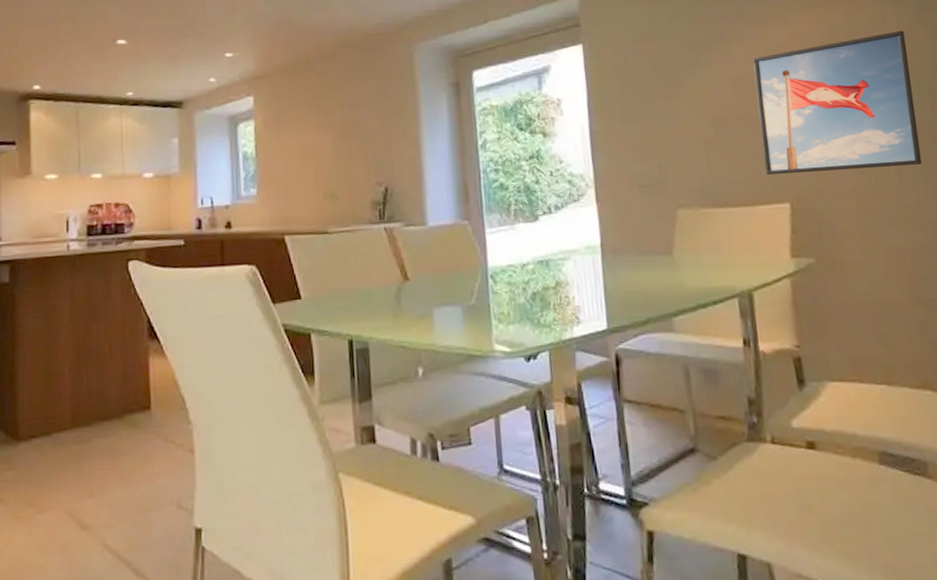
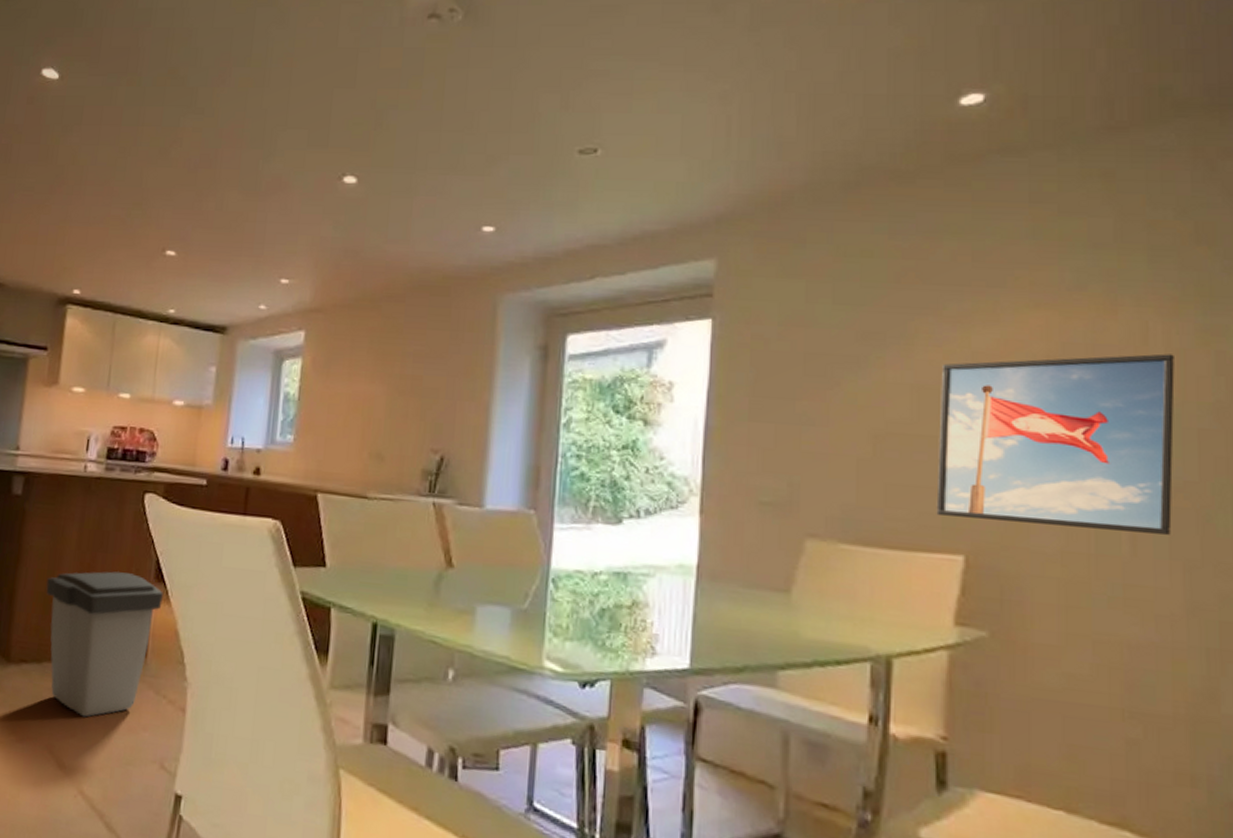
trash can: none [46,336,159,477] -> present [46,571,163,718]

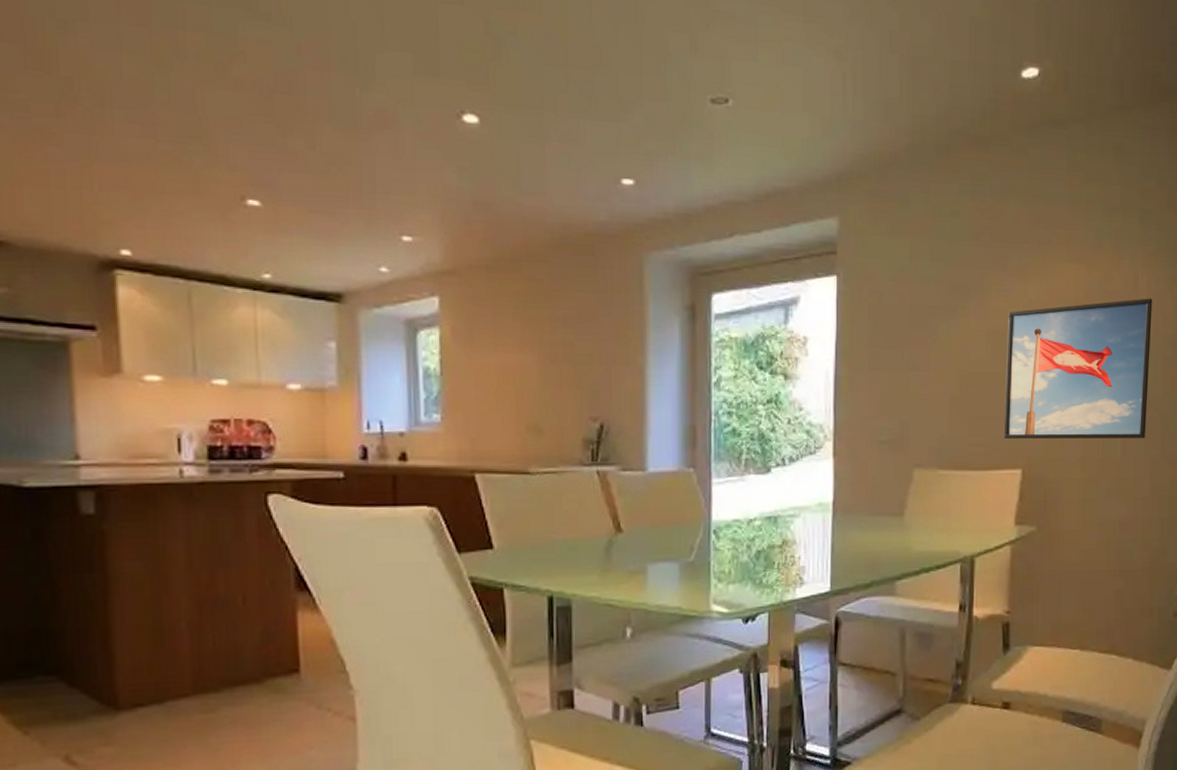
trash can: present [46,571,163,718] -> none [153,586,310,750]

